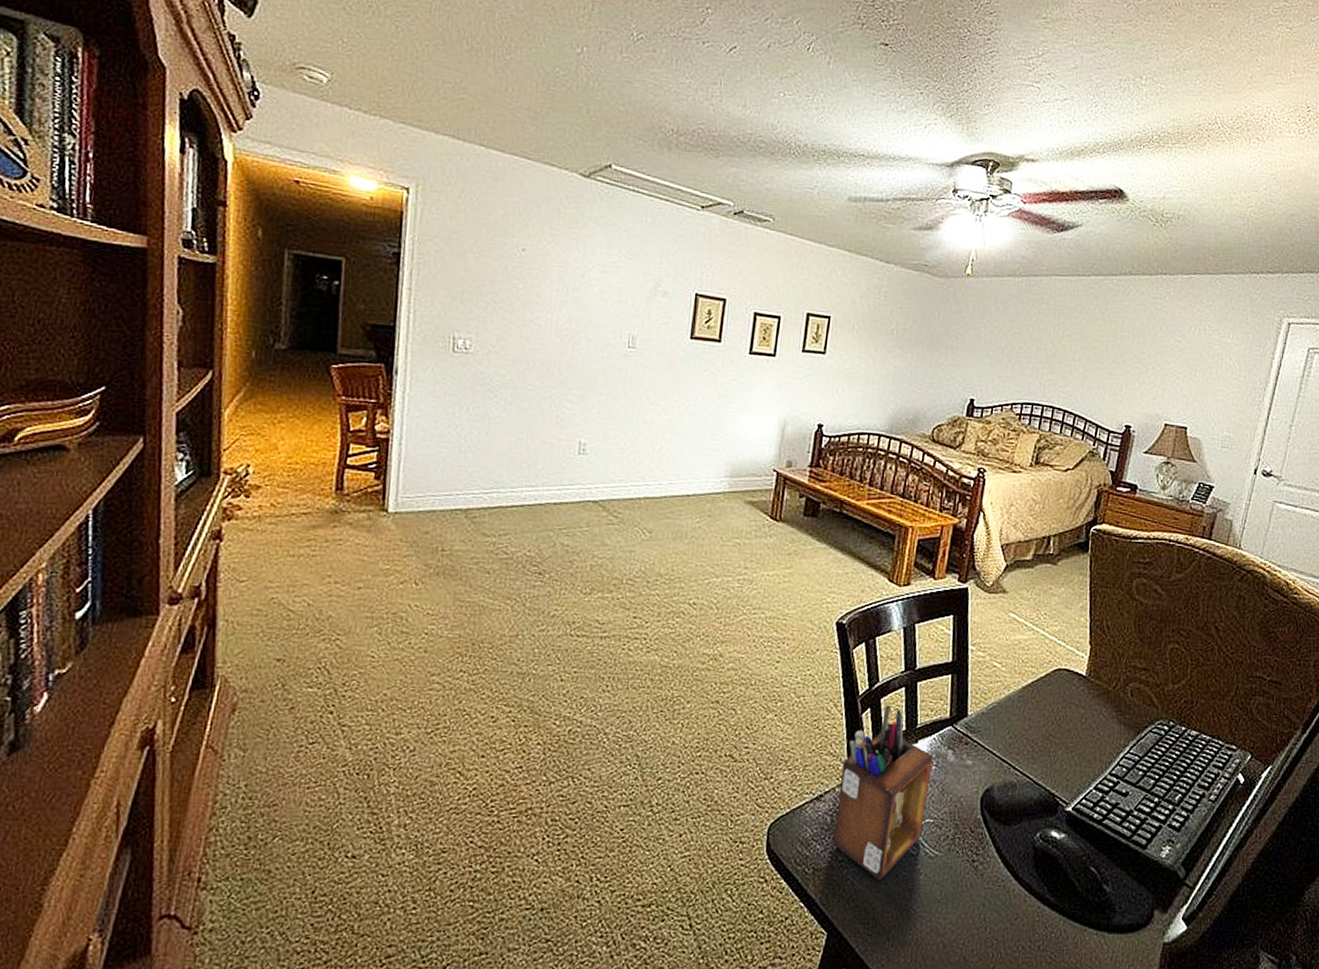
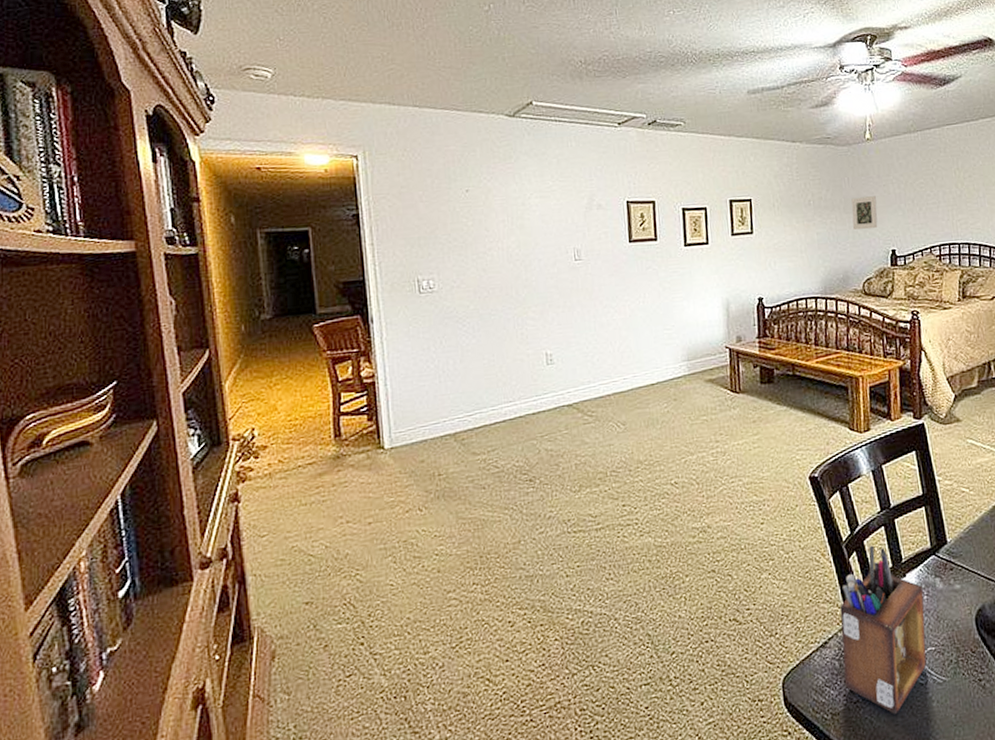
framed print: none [933,335,964,373] -> present [851,196,878,230]

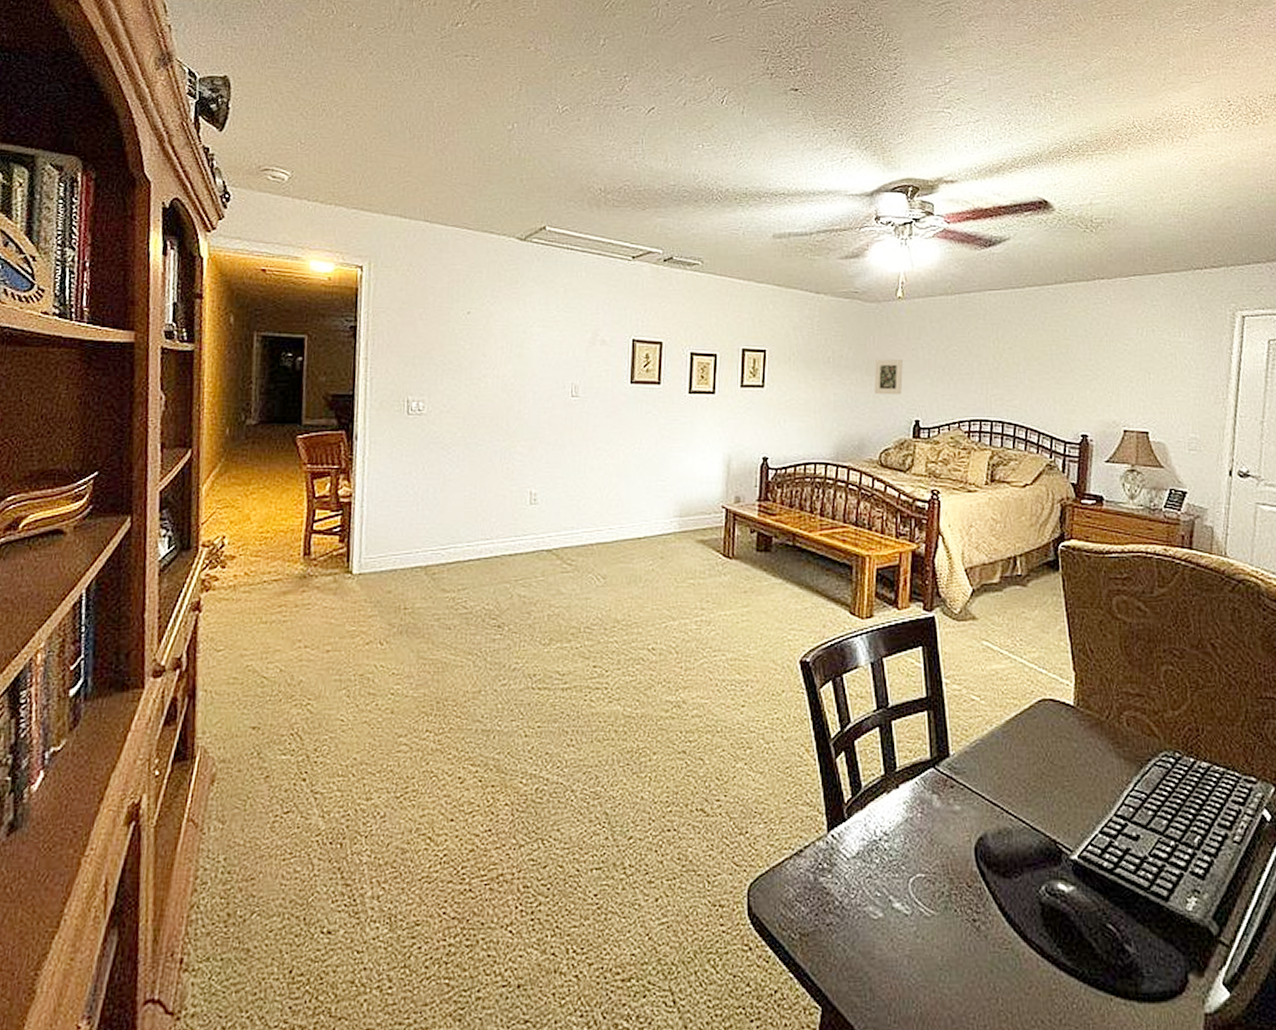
desk organizer: present [839,545,927,714] -> none [817,747,917,945]

